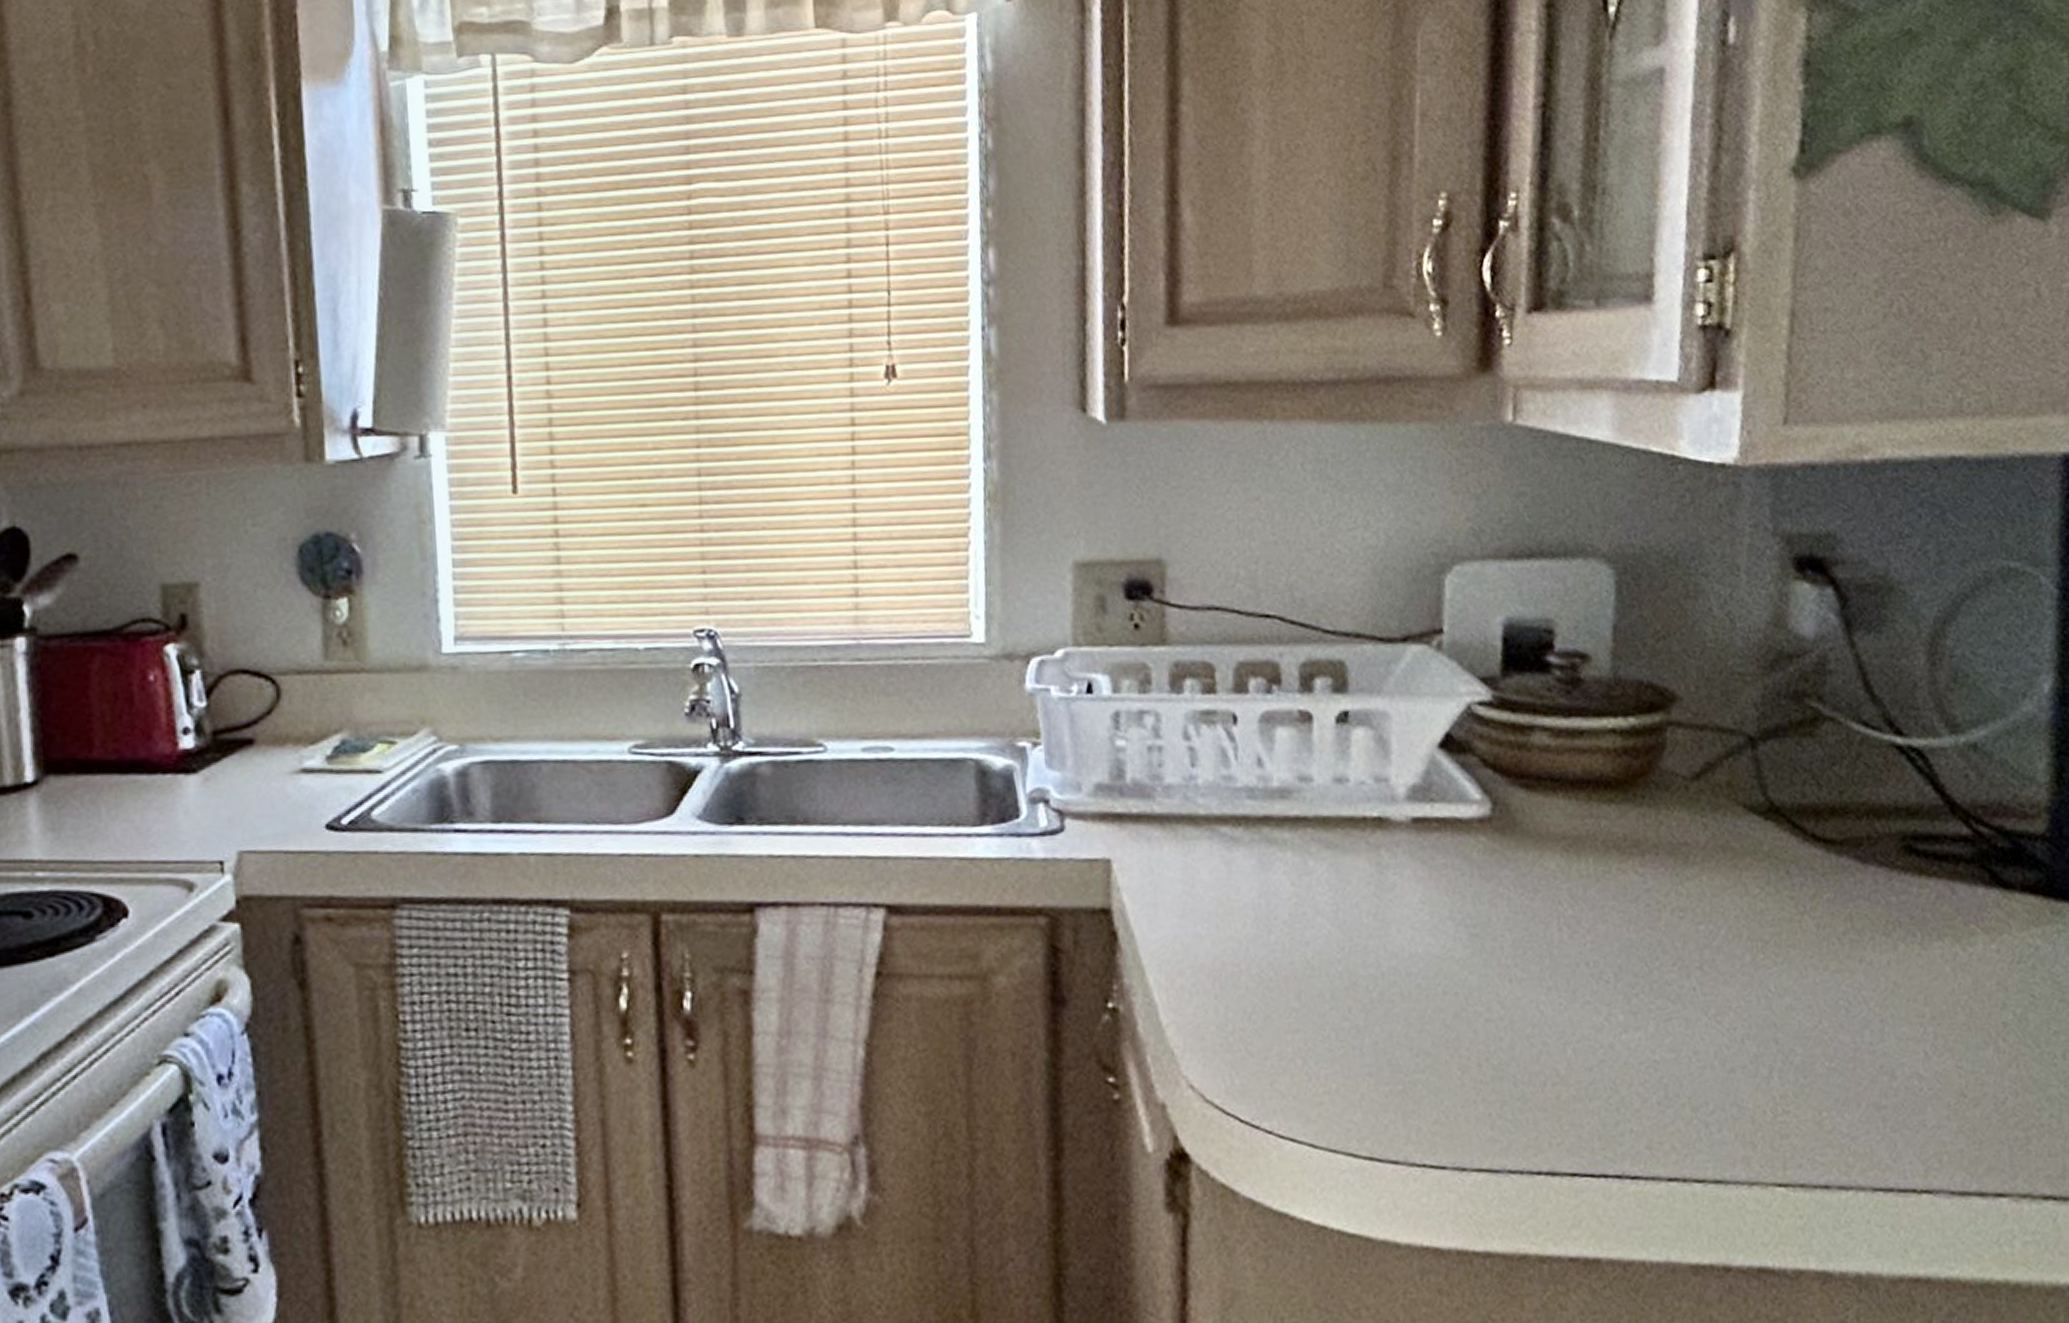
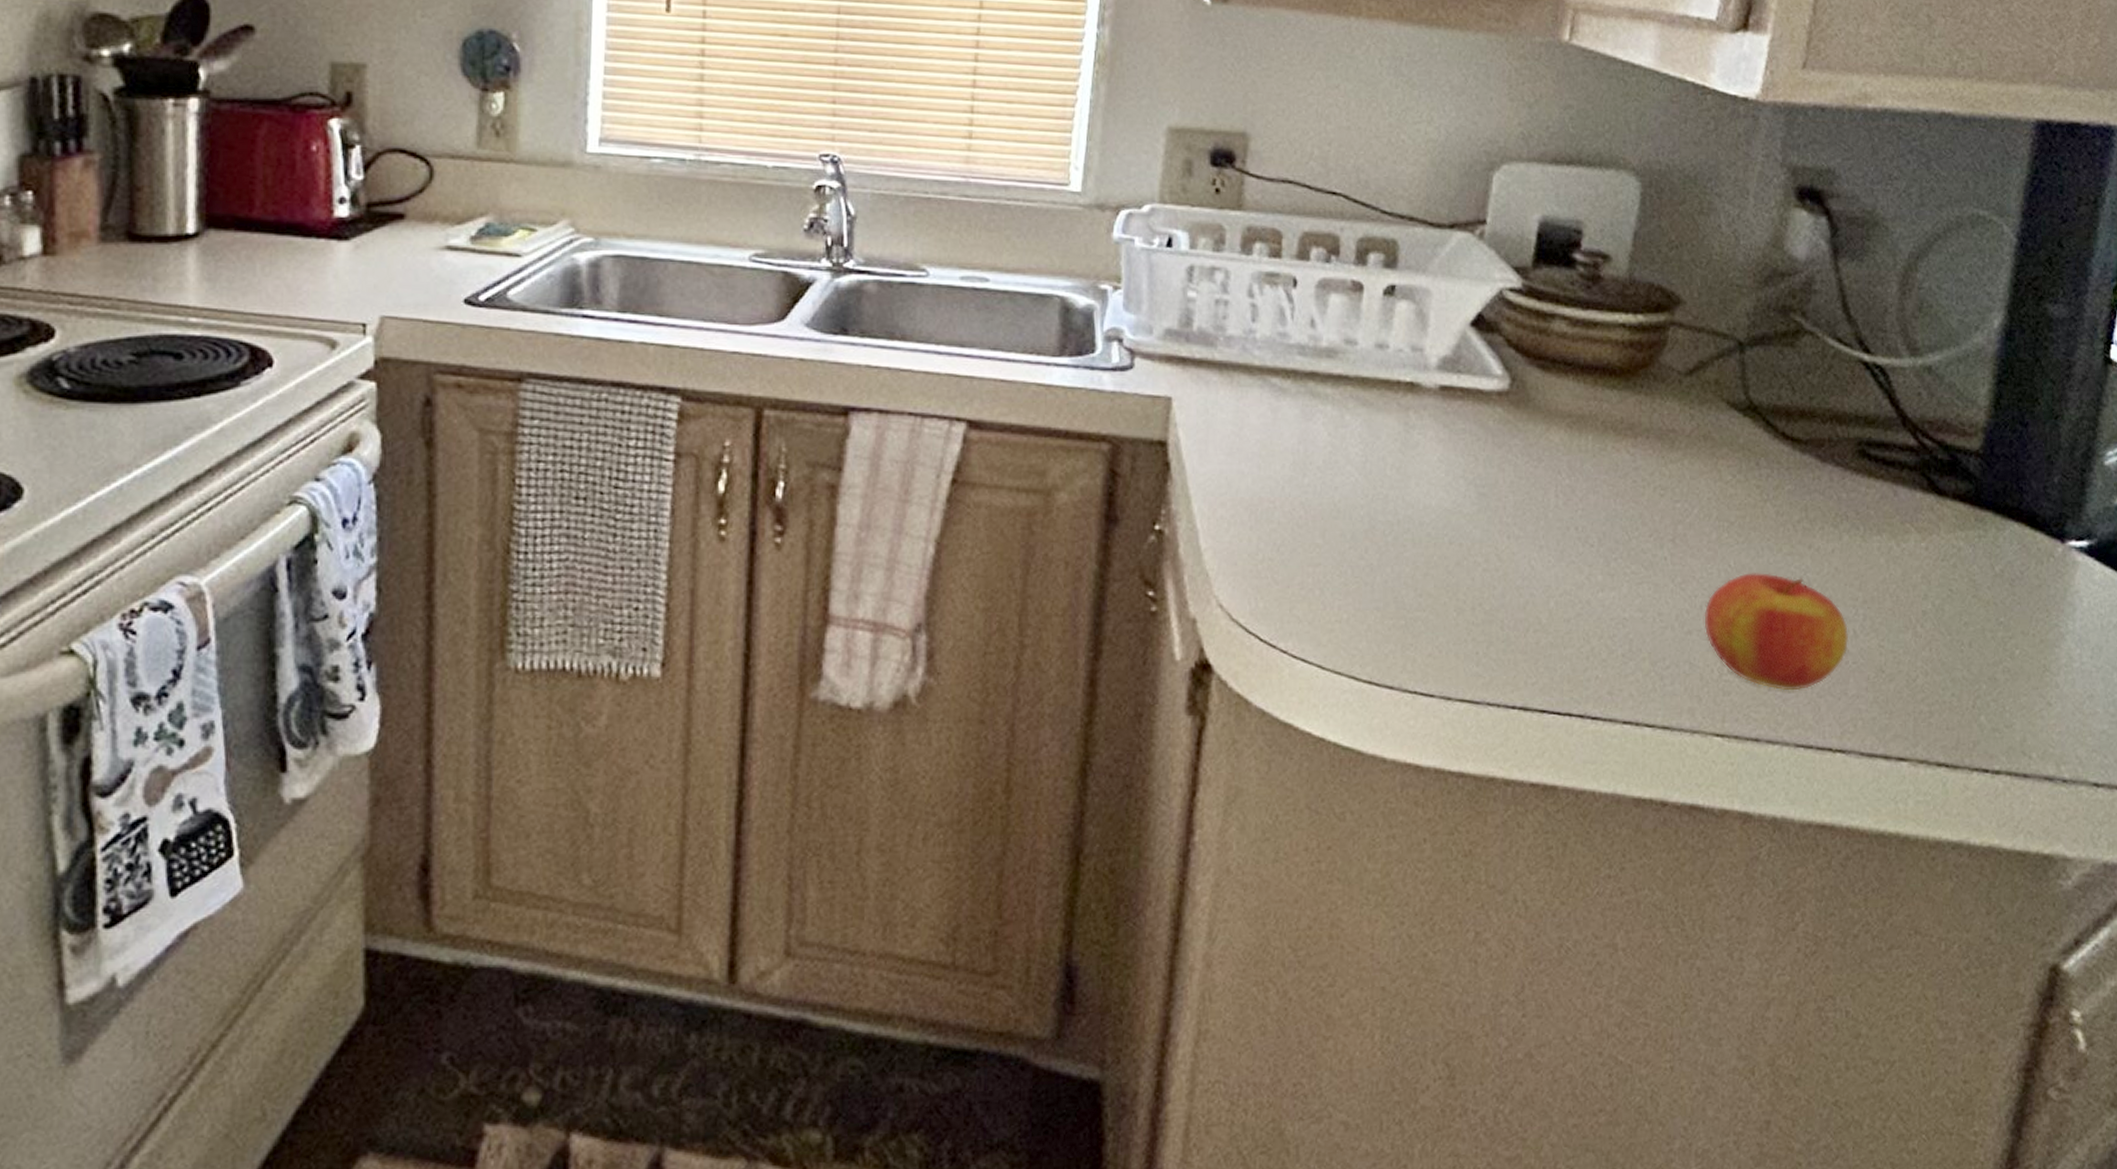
apple: none [1747,994,1921,1128] -> present [1704,573,1849,691]

